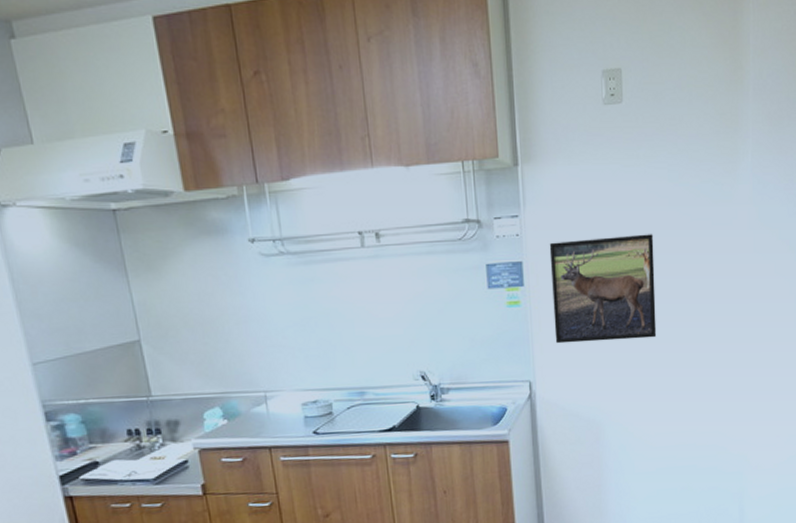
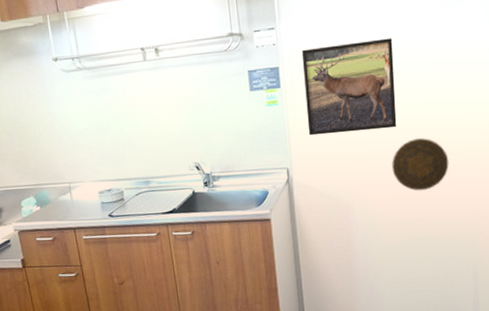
decorative plate: none [650,351,714,412] -> present [392,138,449,191]

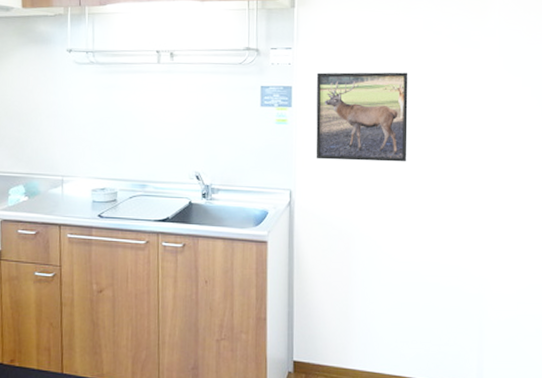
decorative plate: present [392,138,449,191] -> none [399,176,458,232]

